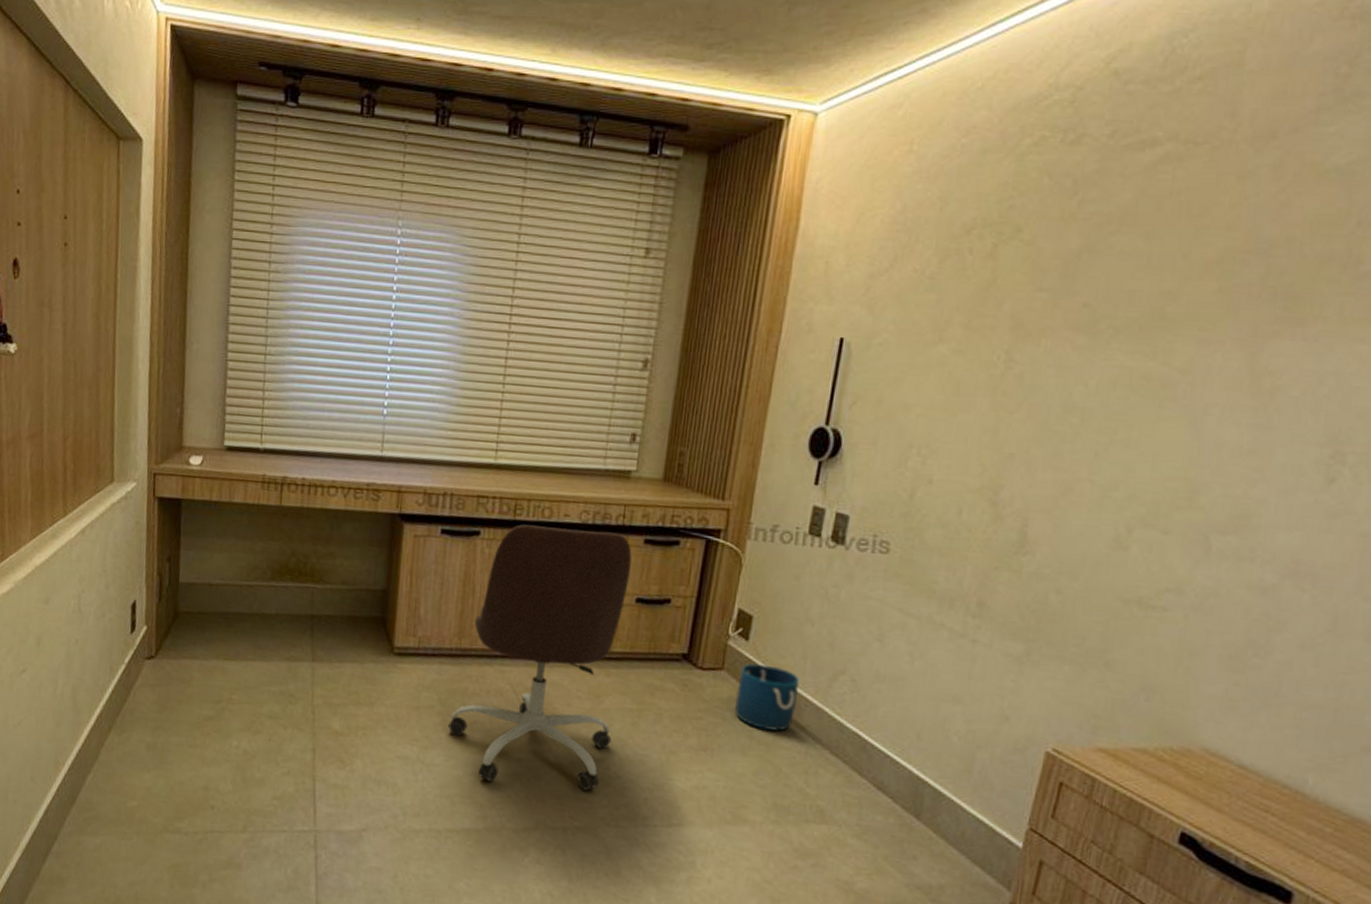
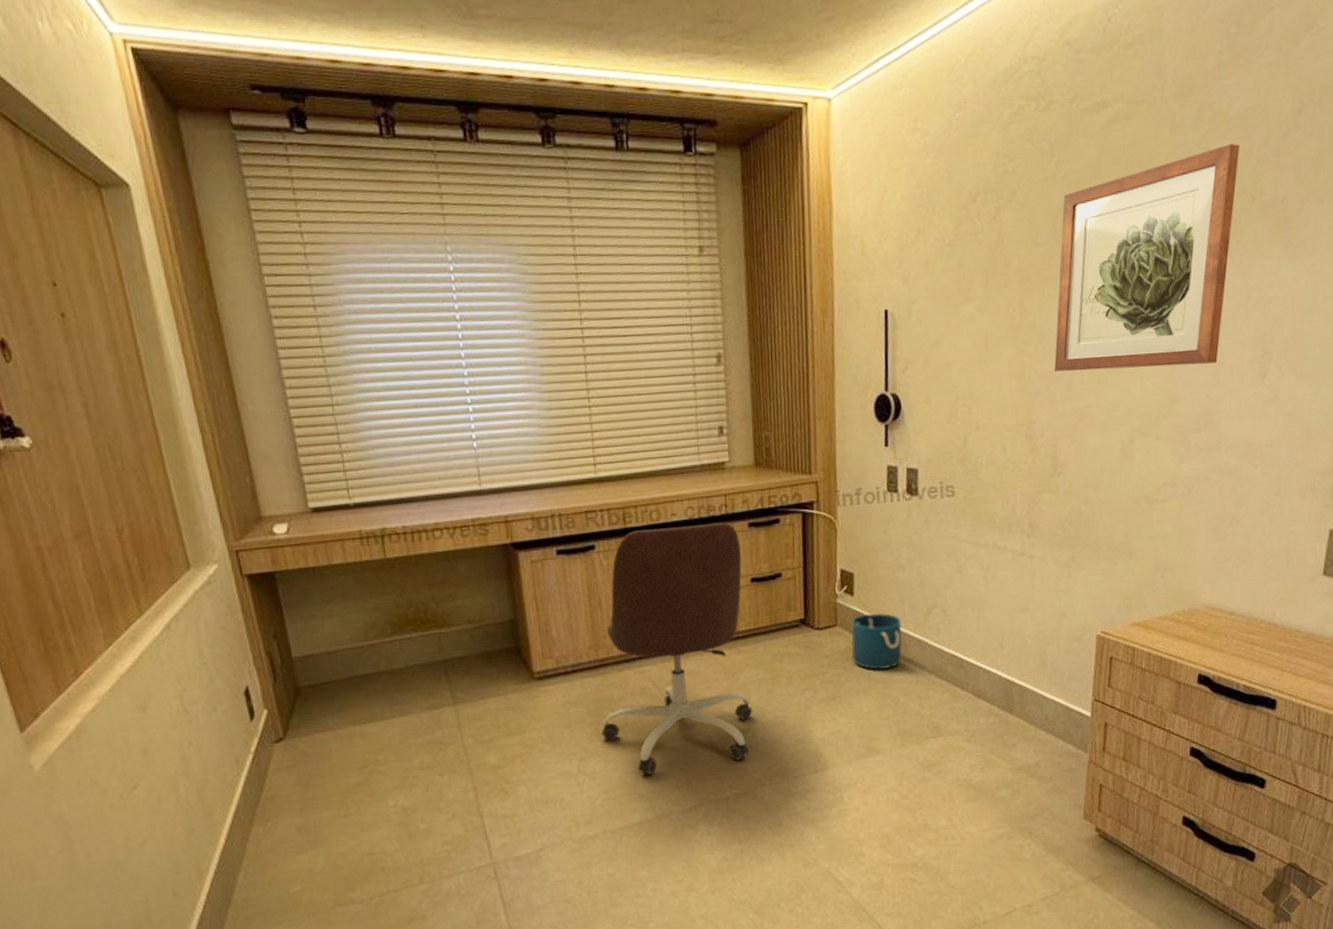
wall art: none [1039,201,1336,455] -> present [1054,144,1241,371]

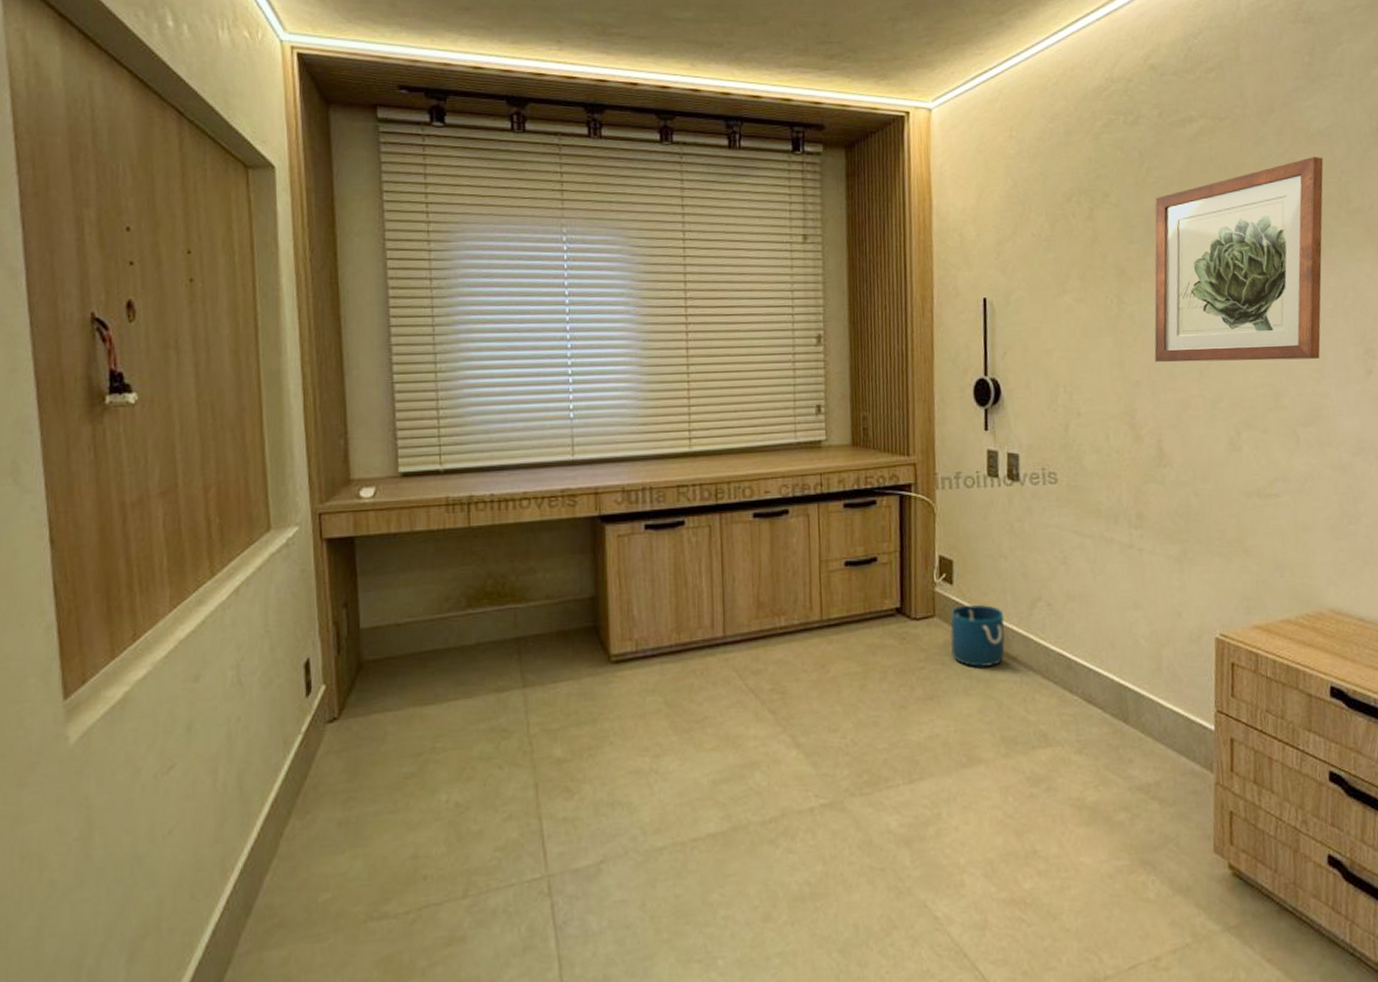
office chair: present [601,522,753,775] -> none [679,502,844,778]

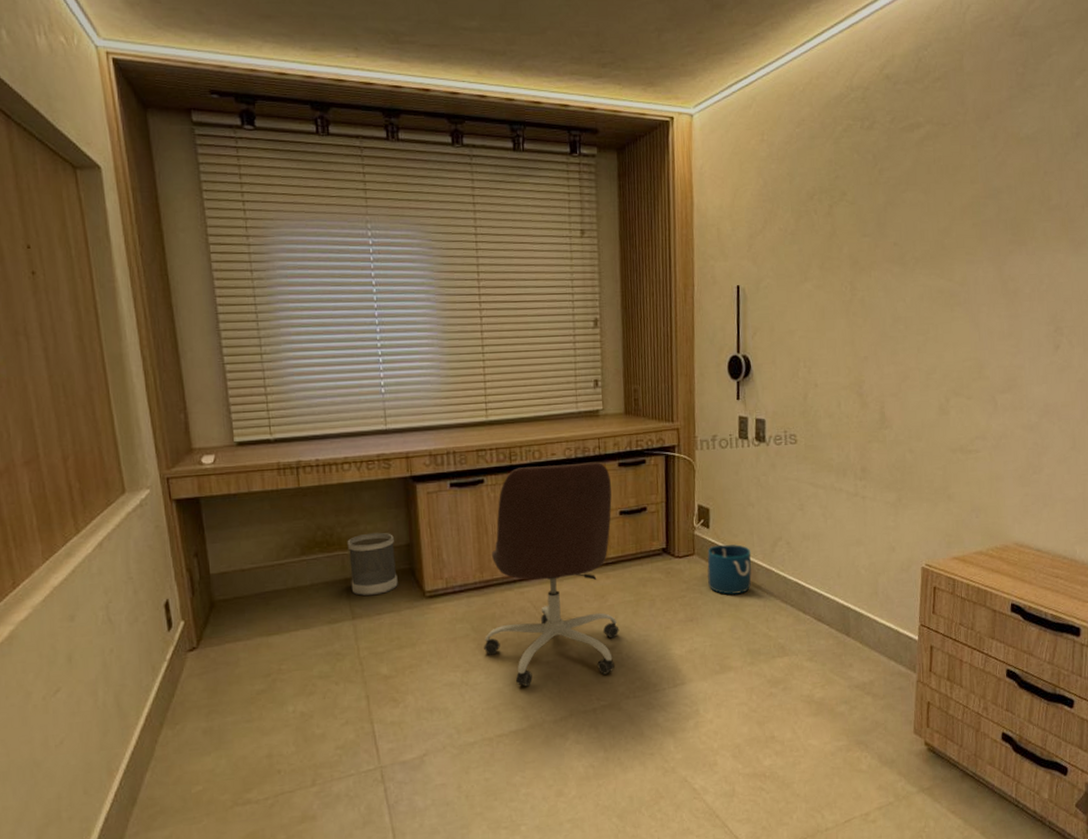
wastebasket: none [521,582,579,660] -> present [347,532,398,596]
office chair: none [679,502,844,778] -> present [484,462,620,687]
wall art: present [1154,157,1324,363] -> none [880,159,1030,340]

